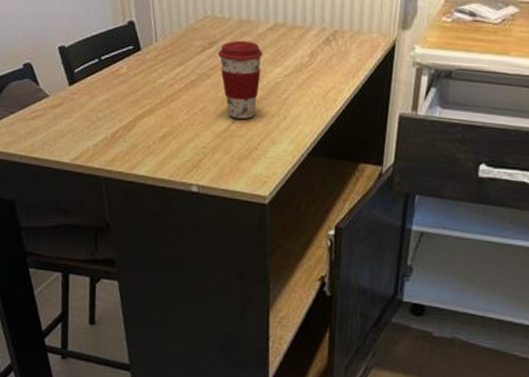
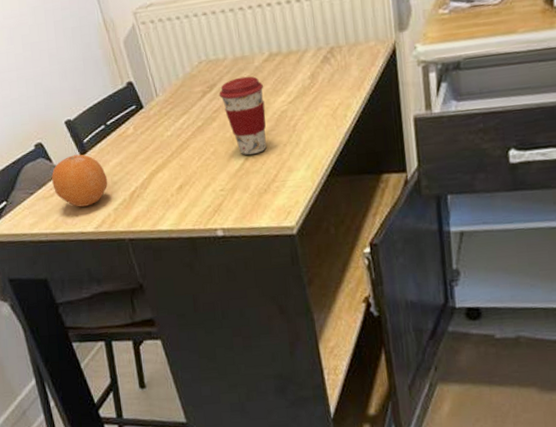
fruit: none [35,82,93,137] -> present [52,154,108,207]

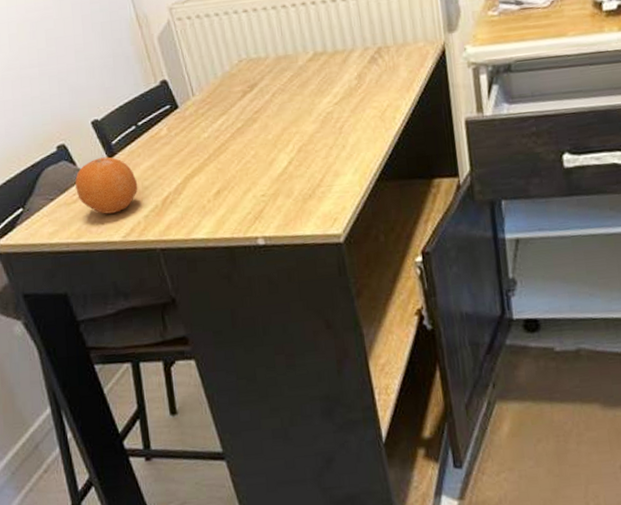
coffee cup: present [219,76,267,156] -> none [260,75,311,159]

